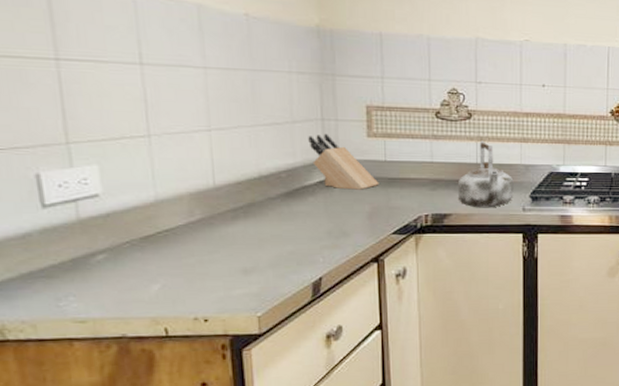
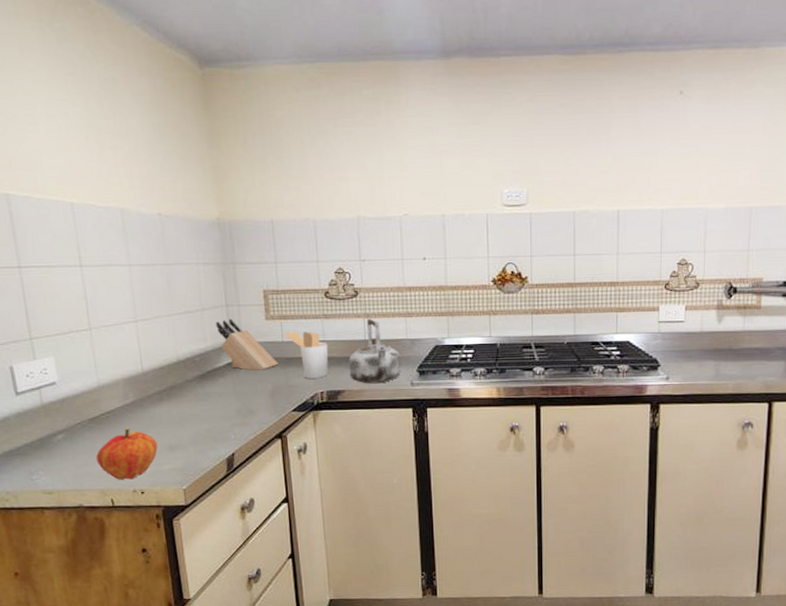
fruit: none [147,247,228,306] -> present [95,427,158,480]
utensil holder: none [387,150,436,201] -> present [284,331,329,379]

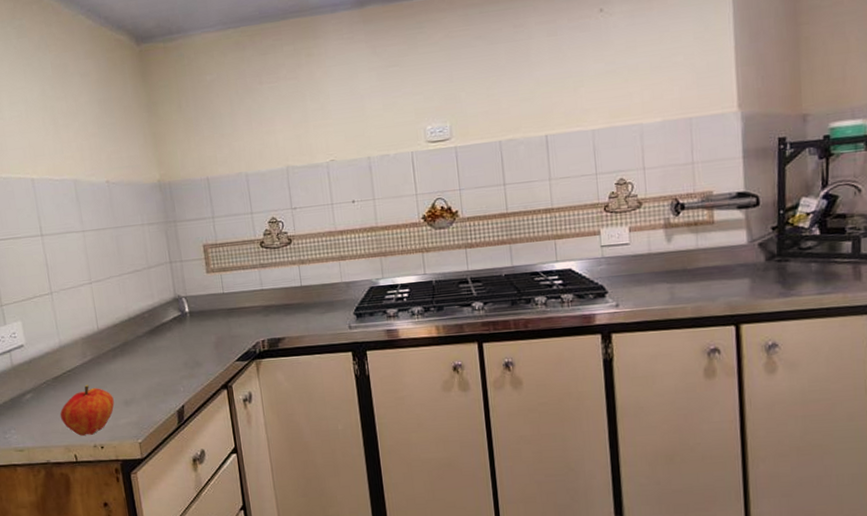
knife block: present [216,318,279,371] -> none [161,274,221,323]
utensil holder: present [284,331,329,379] -> none [224,281,268,328]
kettle: present [348,317,402,384] -> none [286,263,339,330]

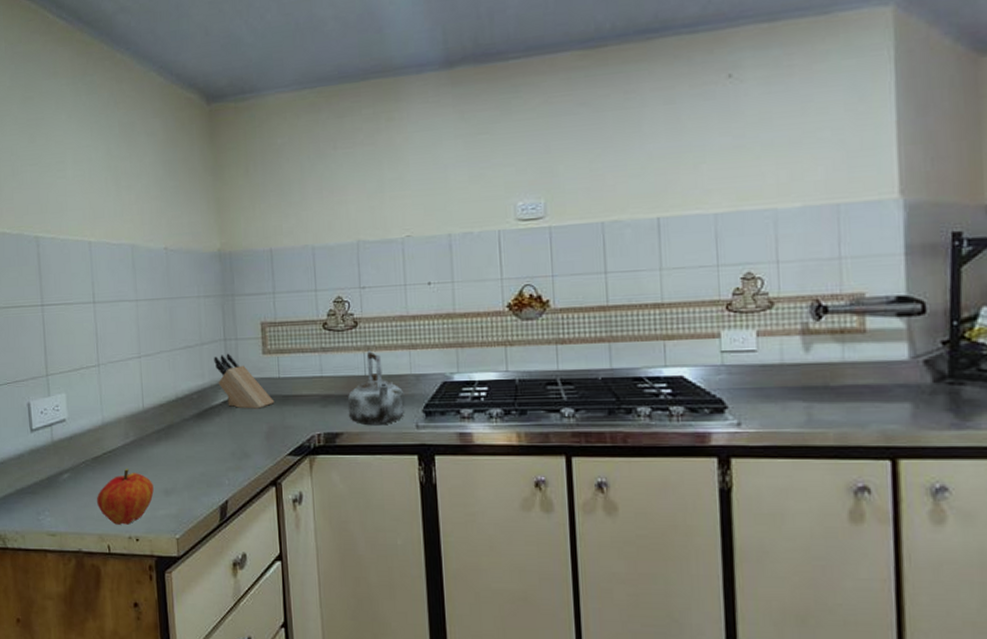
knife block: none [161,274,221,323] -> present [214,353,275,409]
kettle: none [286,263,339,330] -> present [347,350,406,426]

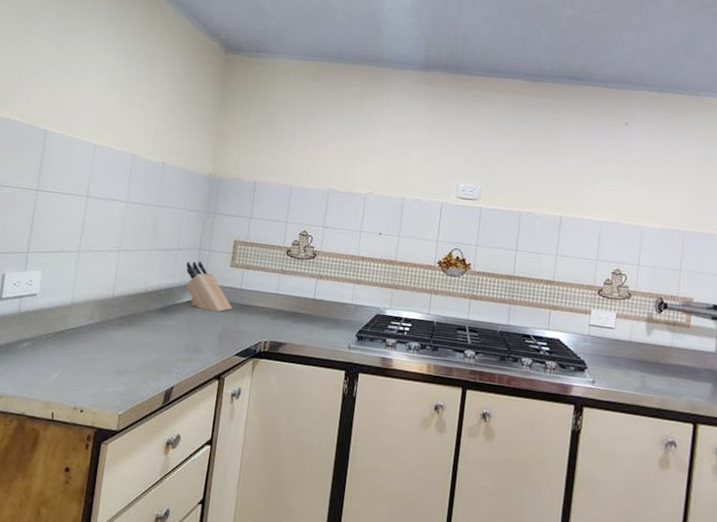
fruit: present [96,468,154,525] -> none [49,345,108,397]
kettle: present [347,350,406,426] -> none [293,278,344,342]

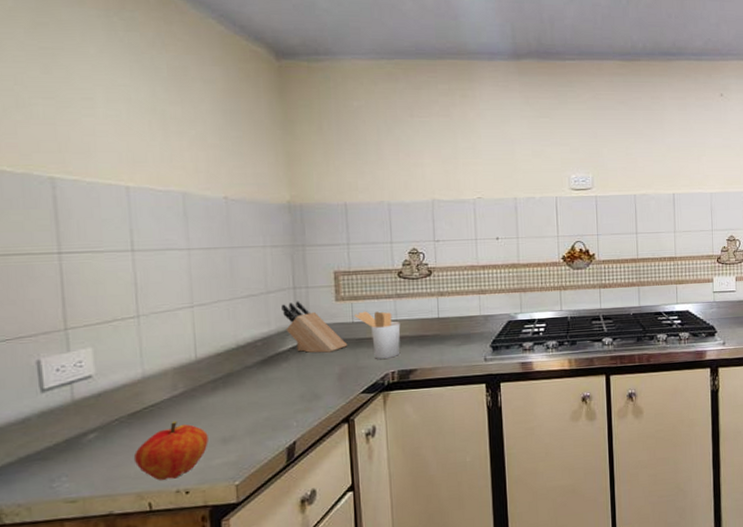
fruit: none [49,345,108,397] -> present [133,420,208,480]
utensil holder: none [243,280,280,328] -> present [354,311,401,359]

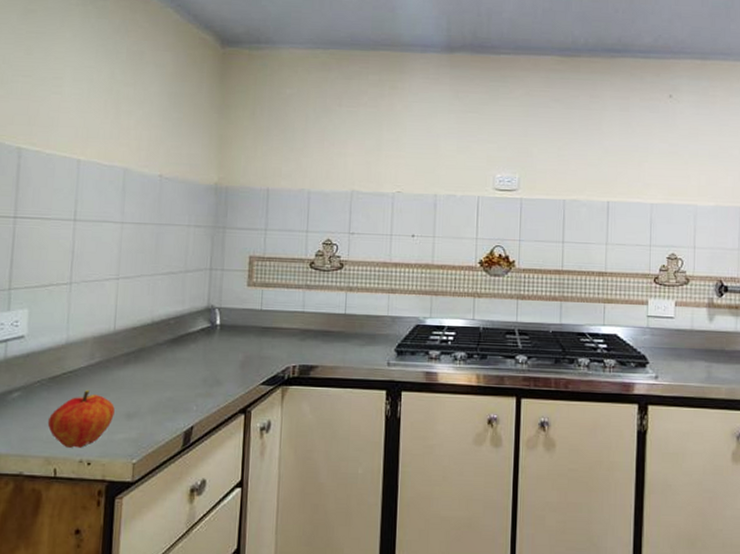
knife block: present [281,301,348,353] -> none [197,282,254,338]
utensil holder: present [354,311,401,359] -> none [263,299,307,351]

